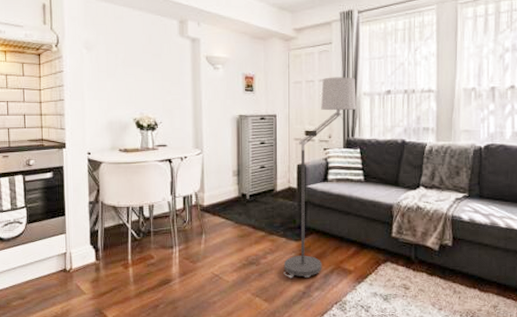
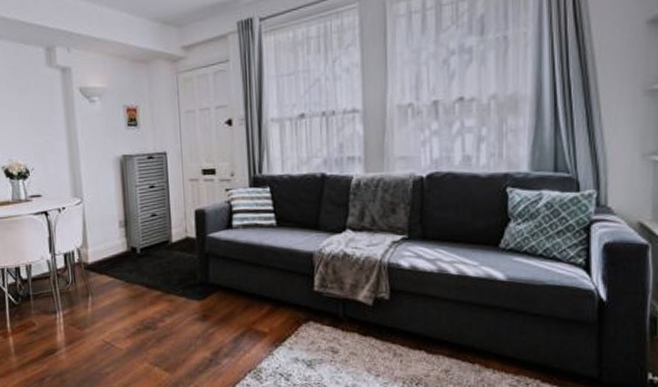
floor lamp: present [283,77,356,279] -> none [184,100,263,344]

